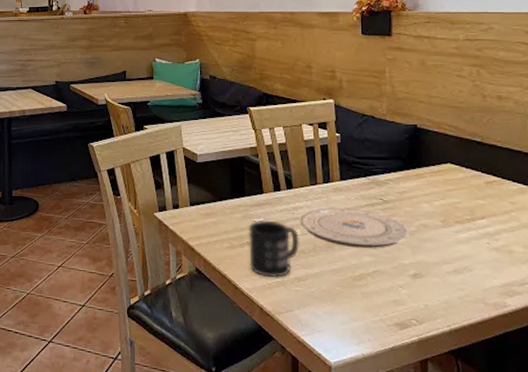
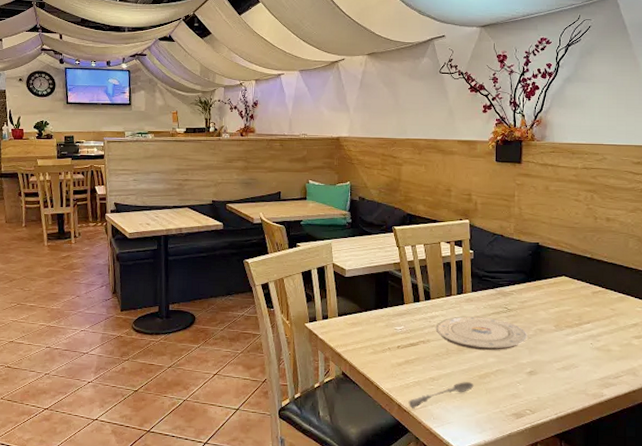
mug: present [248,219,300,278] -> none [390,328,435,379]
soupspoon: none [271,283,347,313] -> present [408,382,474,409]

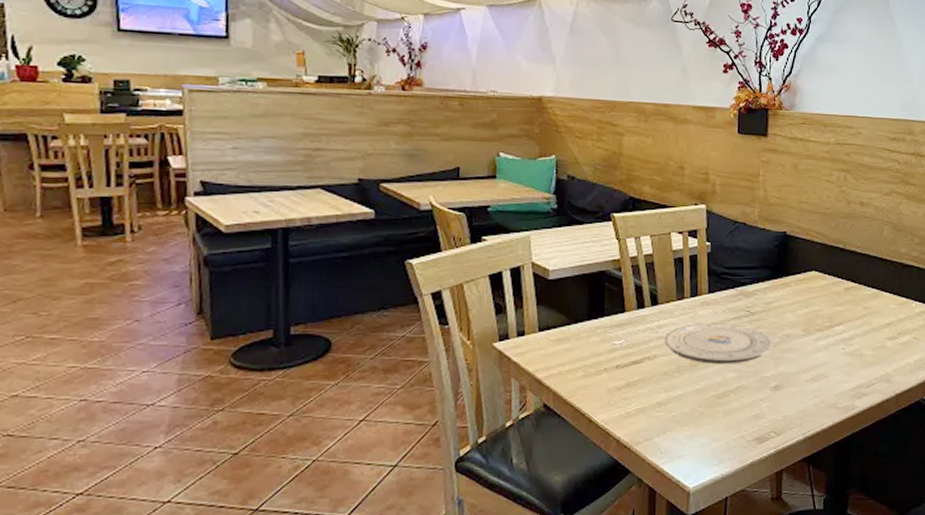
soupspoon: present [408,382,474,409] -> none [629,404,710,443]

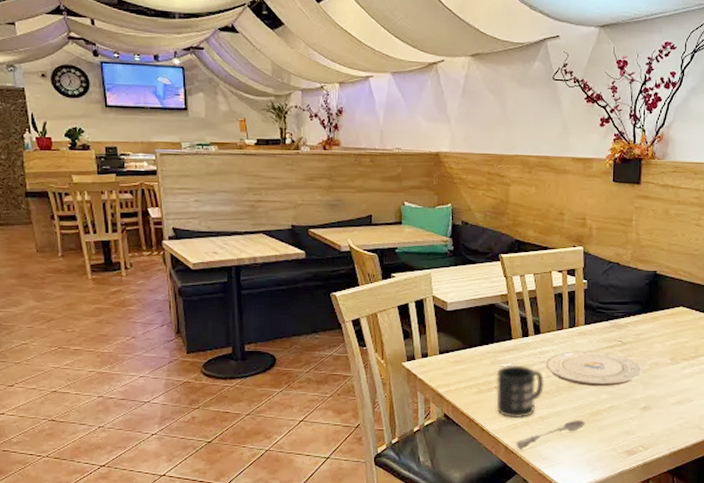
mug: none [606,341,663,406] -> present [496,365,545,419]
soupspoon: none [629,404,710,443] -> present [516,420,585,450]

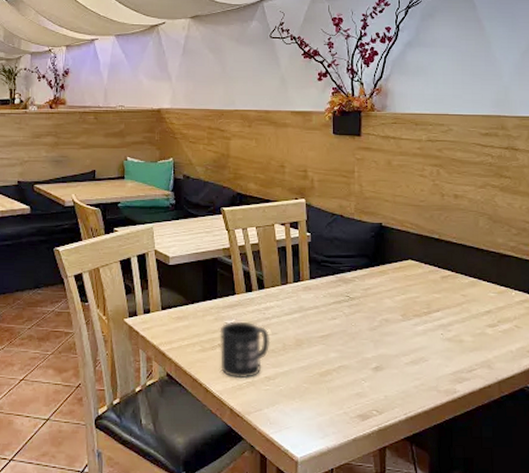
soupspoon: present [516,420,585,450] -> none [242,381,314,413]
plate: present [545,351,642,387] -> none [270,307,372,345]

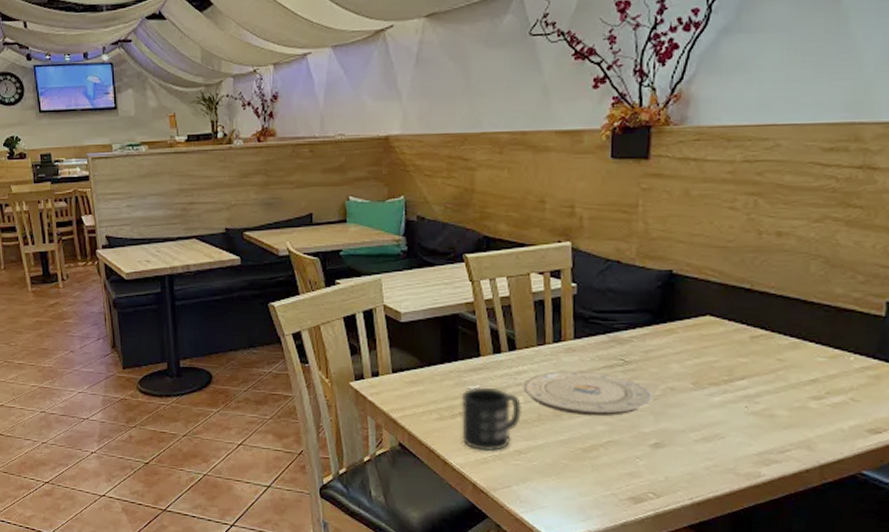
plate: none [270,307,372,345] -> present [523,371,653,417]

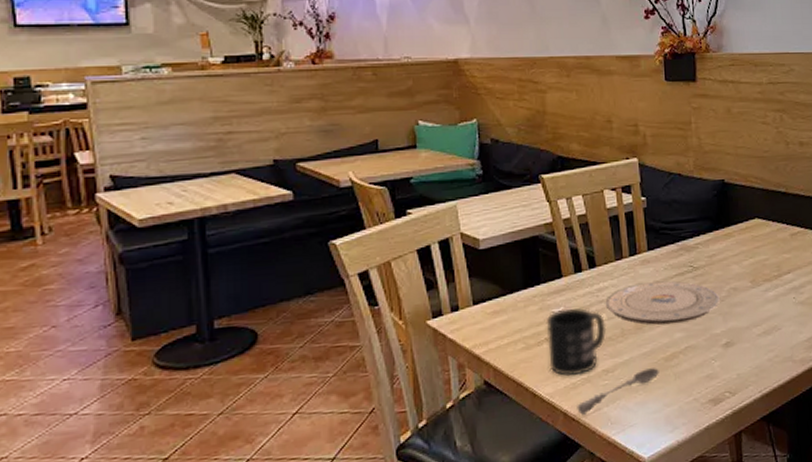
soupspoon: none [486,456,576,489] -> present [577,368,659,415]

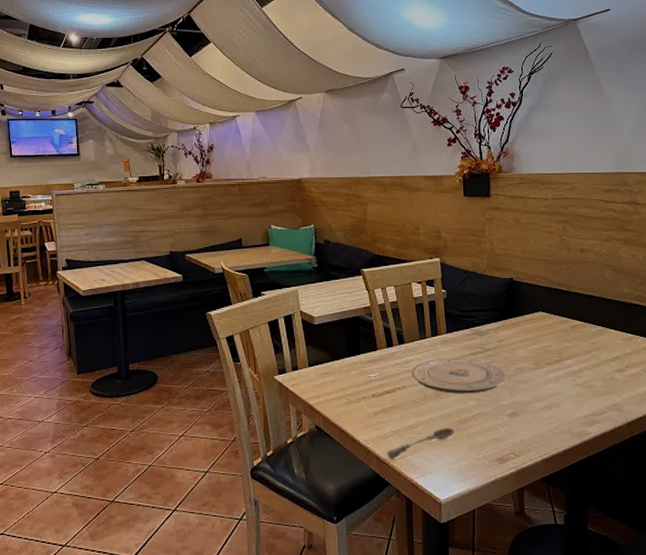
mug: present [546,307,607,377] -> none [364,374,412,428]

